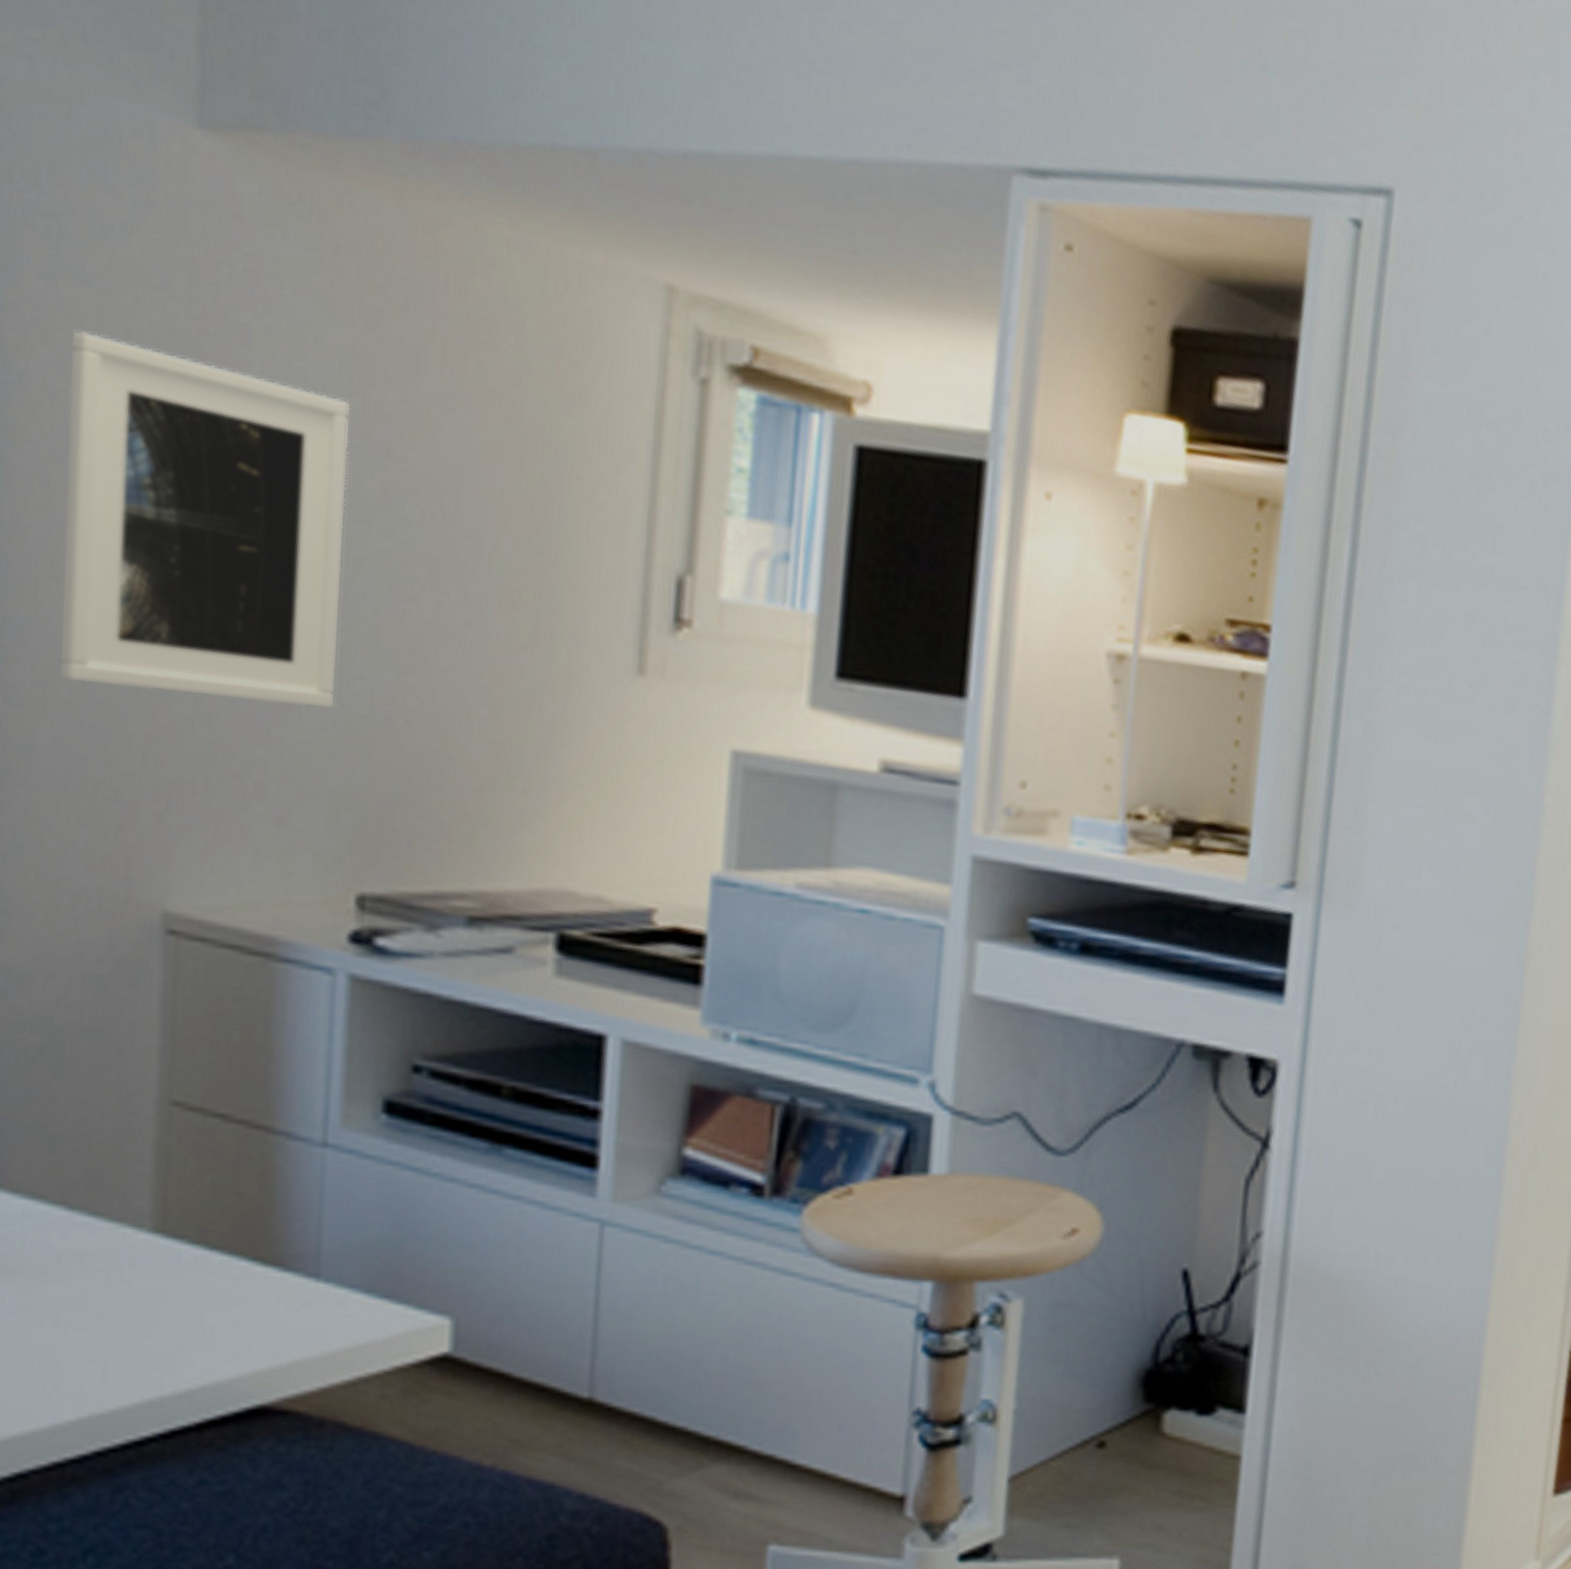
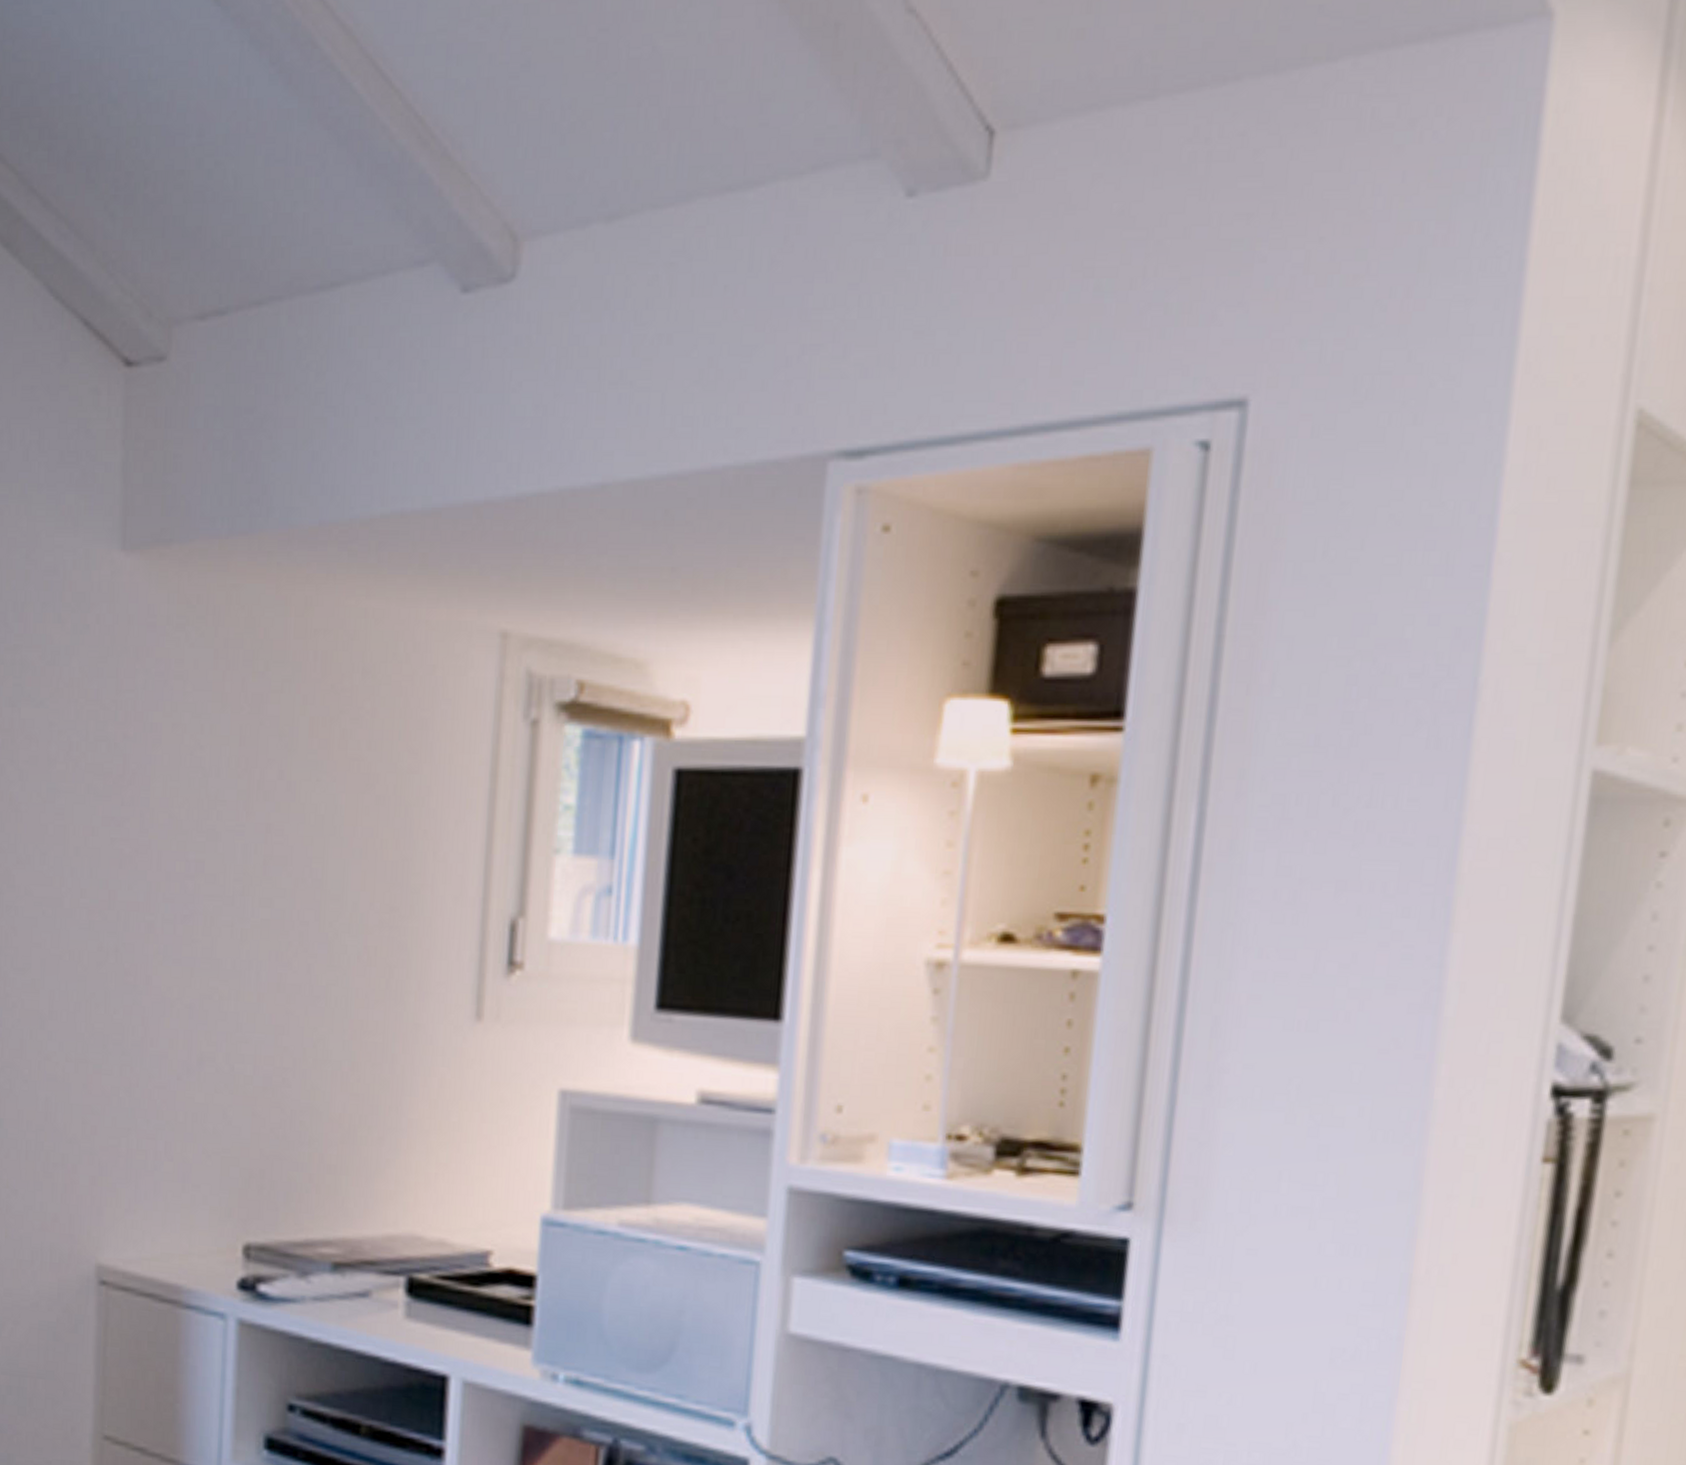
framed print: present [58,330,351,710] -> none [21,748,238,1073]

